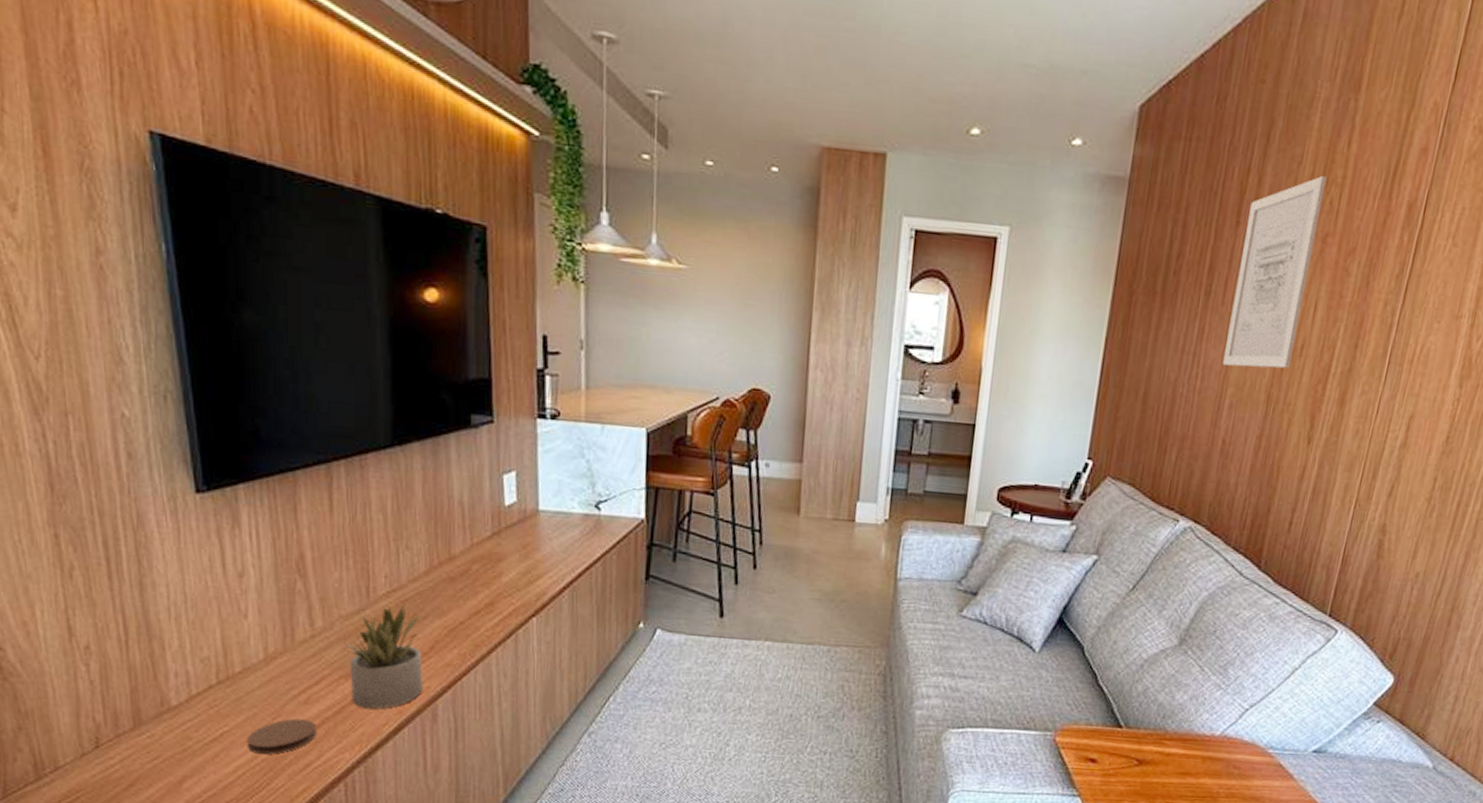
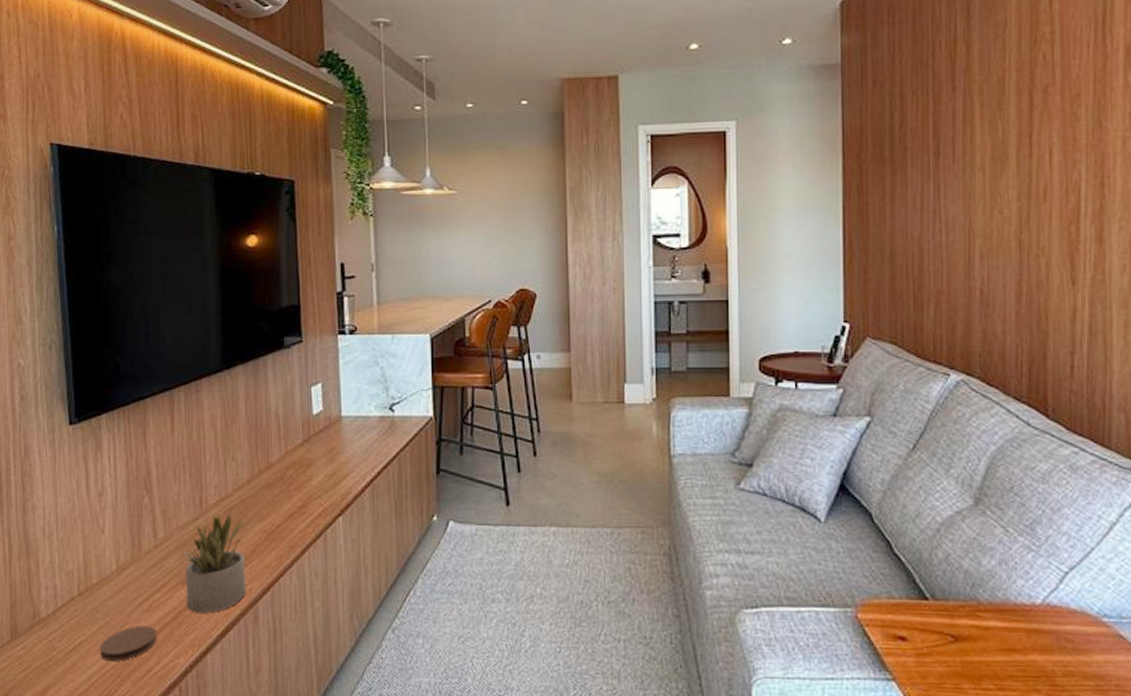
wall art: present [1222,175,1327,368] -> none [963,34,1037,218]

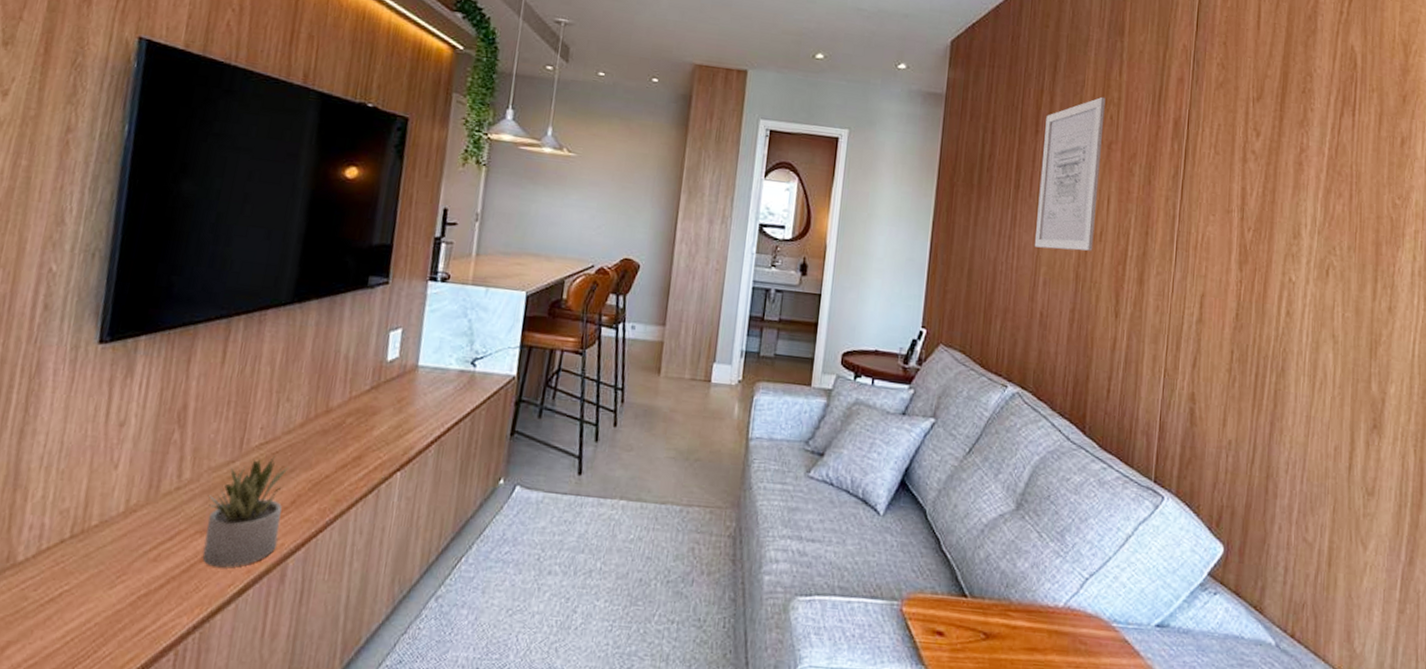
coaster: present [100,625,157,661] -> none [83,577,161,617]
wall art: none [963,34,1037,218] -> present [1034,97,1106,251]

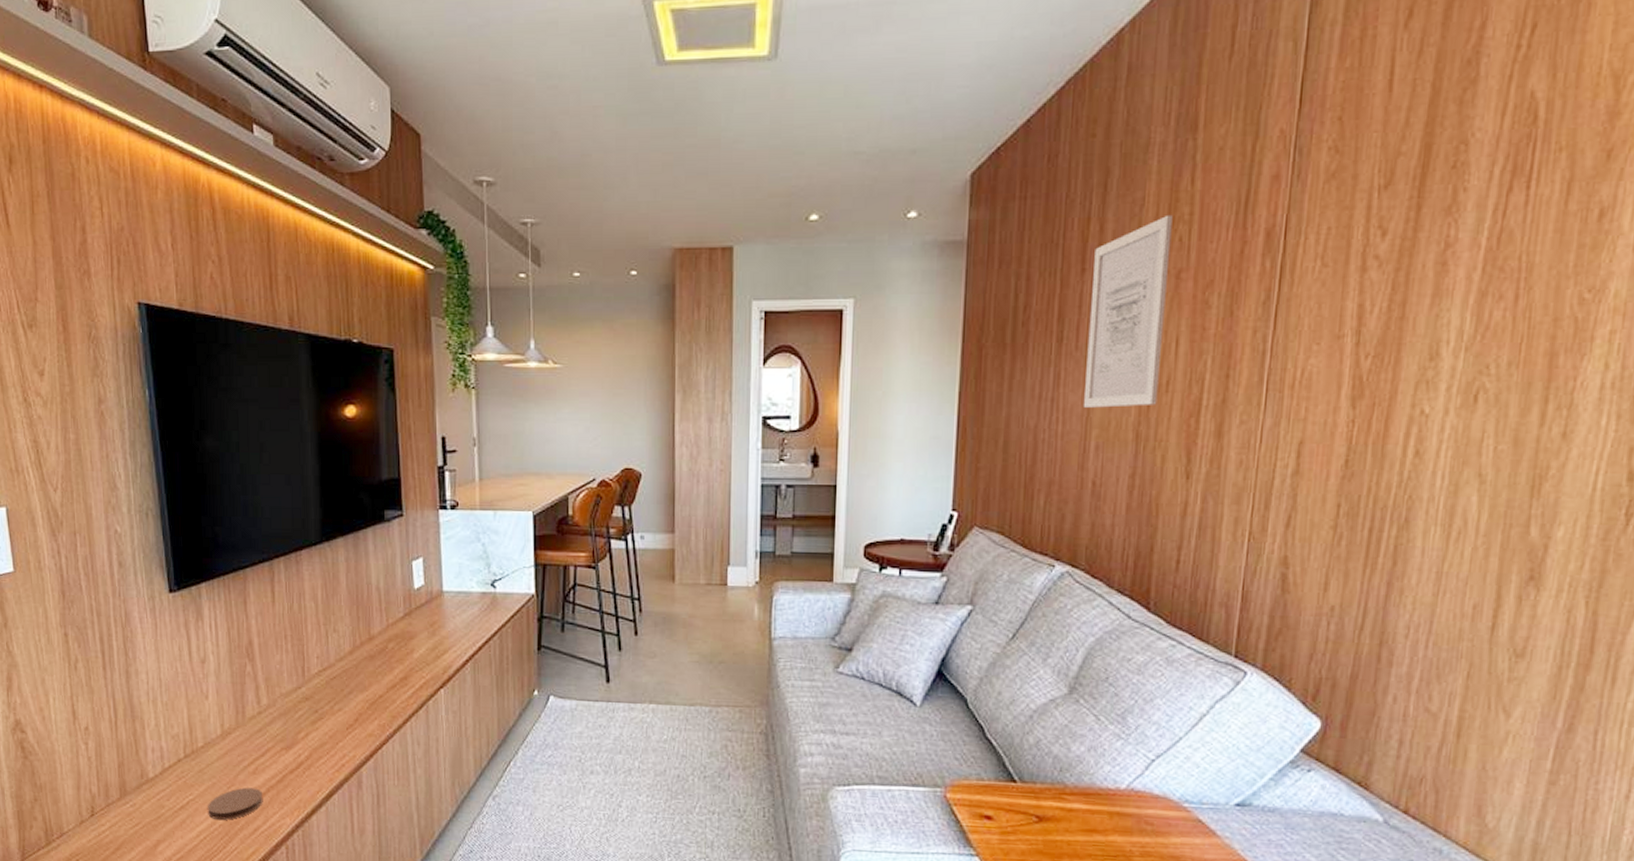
coaster: none [83,577,161,617] -> present [208,787,263,820]
succulent plant: present [202,456,289,567] -> none [285,681,349,777]

